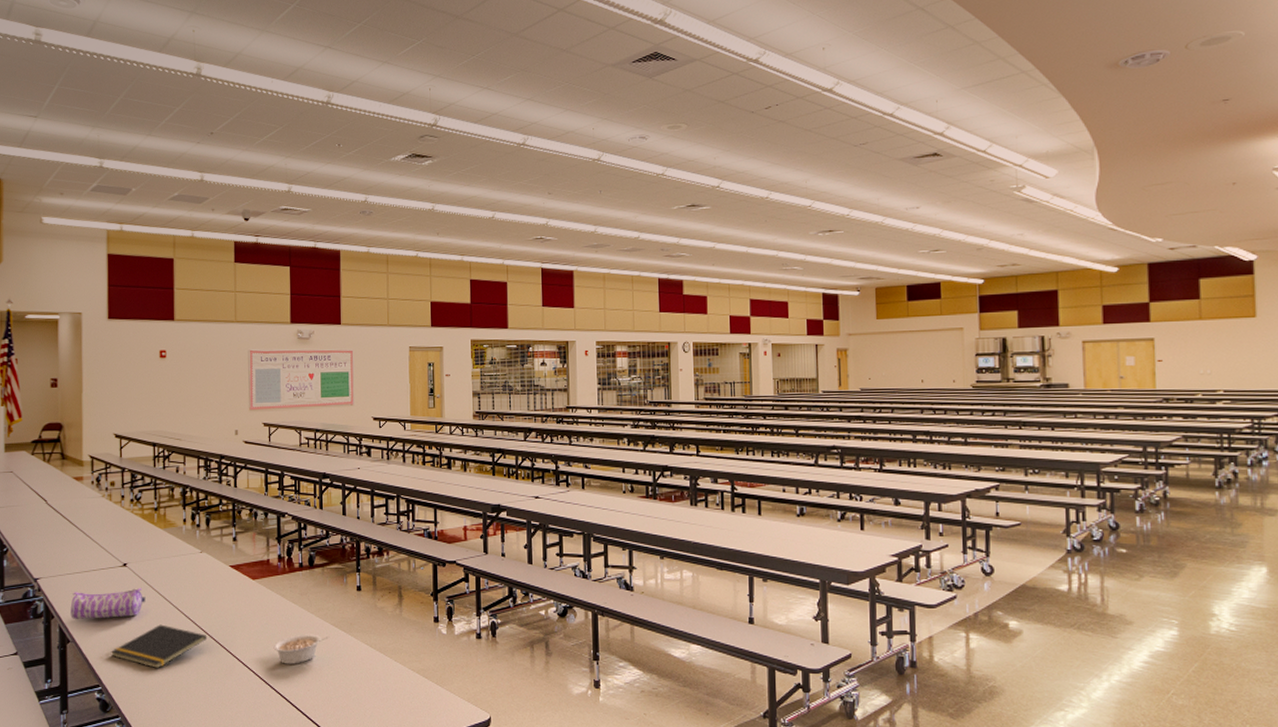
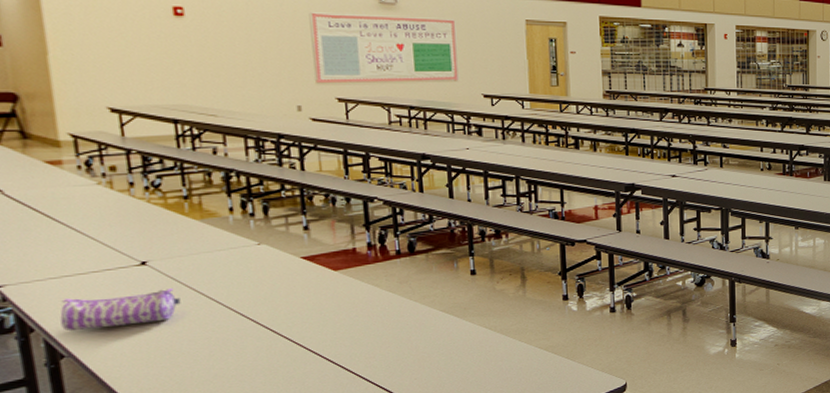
notepad: present [110,624,207,669] -> none [131,327,276,376]
legume: present [273,634,330,664] -> none [367,322,439,356]

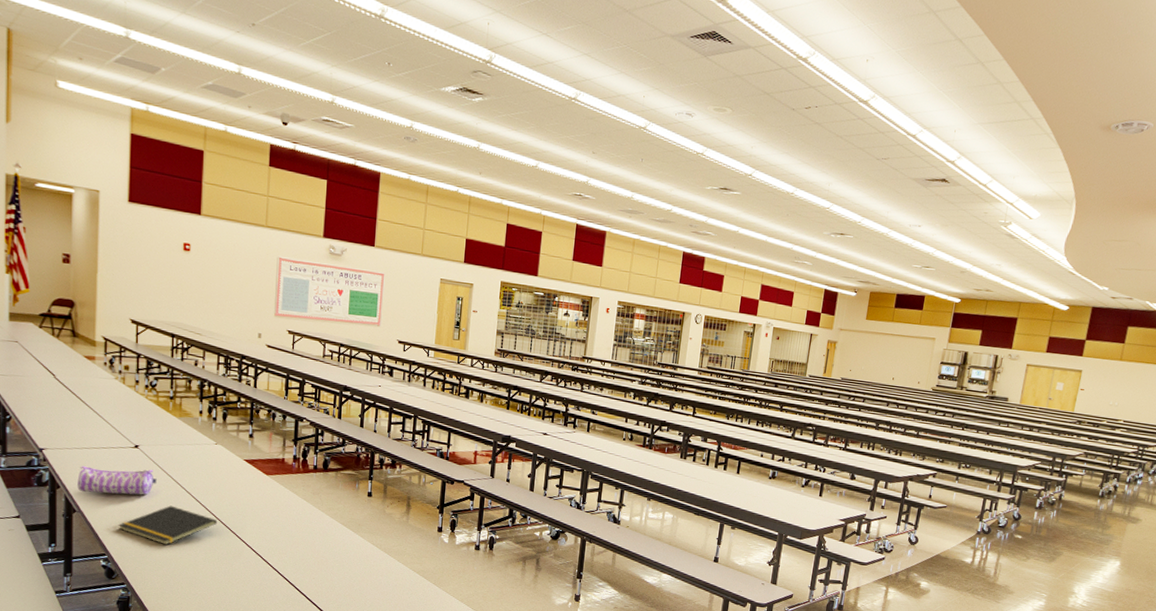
notepad: none [131,327,276,376] -> present [118,505,218,546]

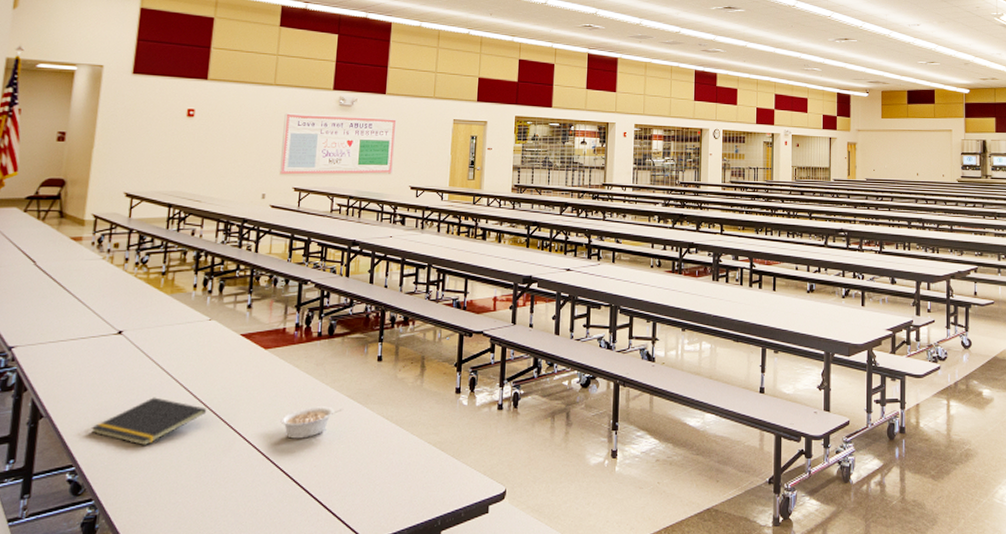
pencil case: present [77,466,157,495] -> none [47,358,140,393]
legume: none [282,529,338,555] -> present [280,406,344,439]

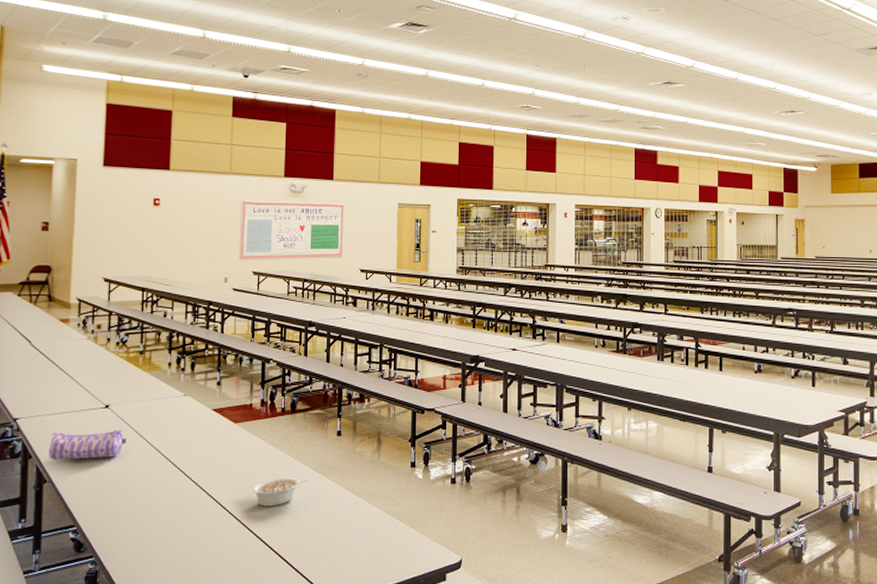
pencil case: none [47,358,140,393] -> present [49,430,126,461]
notepad: present [90,397,207,446] -> none [87,466,187,510]

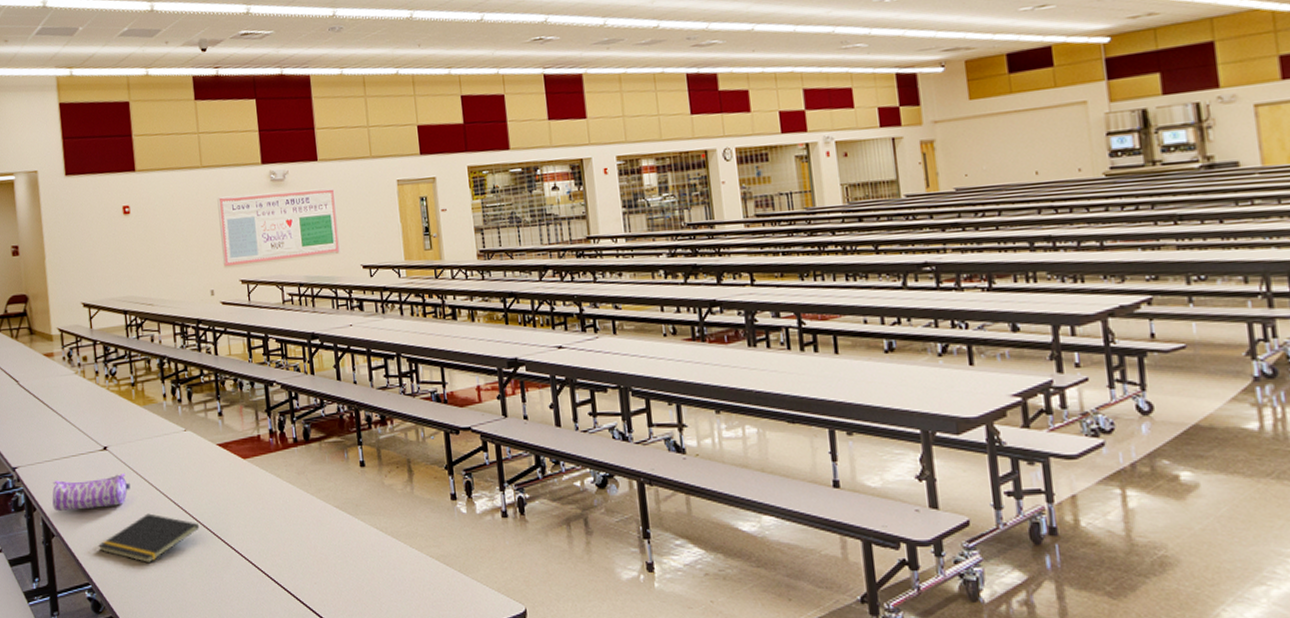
notepad: none [87,466,187,510] -> present [97,513,200,564]
legume: present [252,477,308,507] -> none [272,518,334,554]

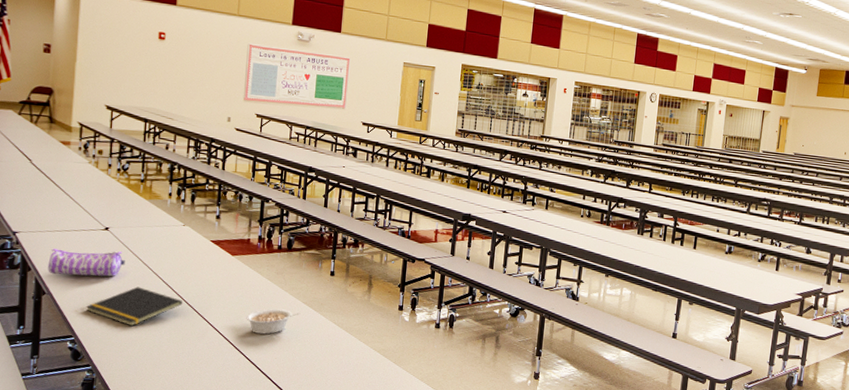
legume: none [272,518,334,554] -> present [246,309,301,335]

